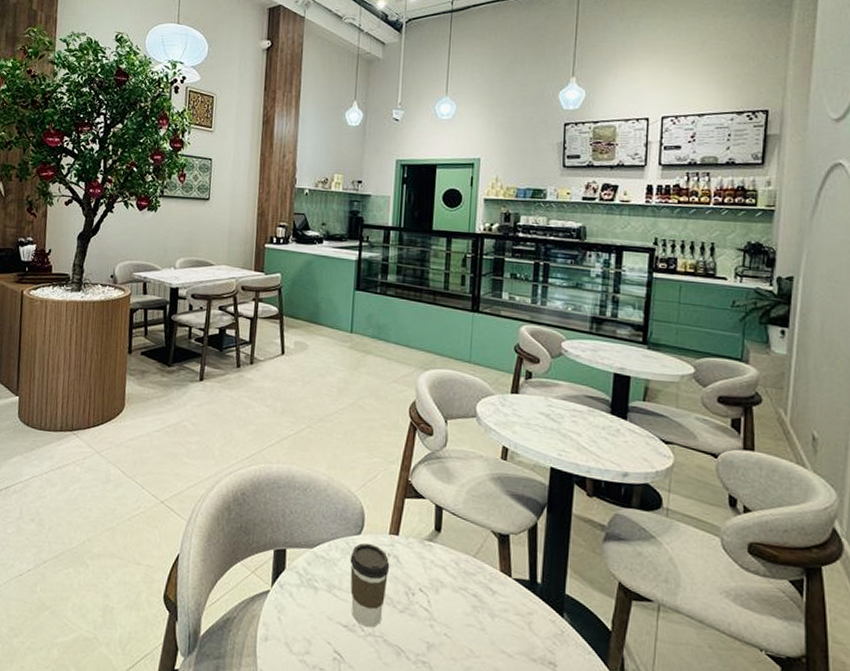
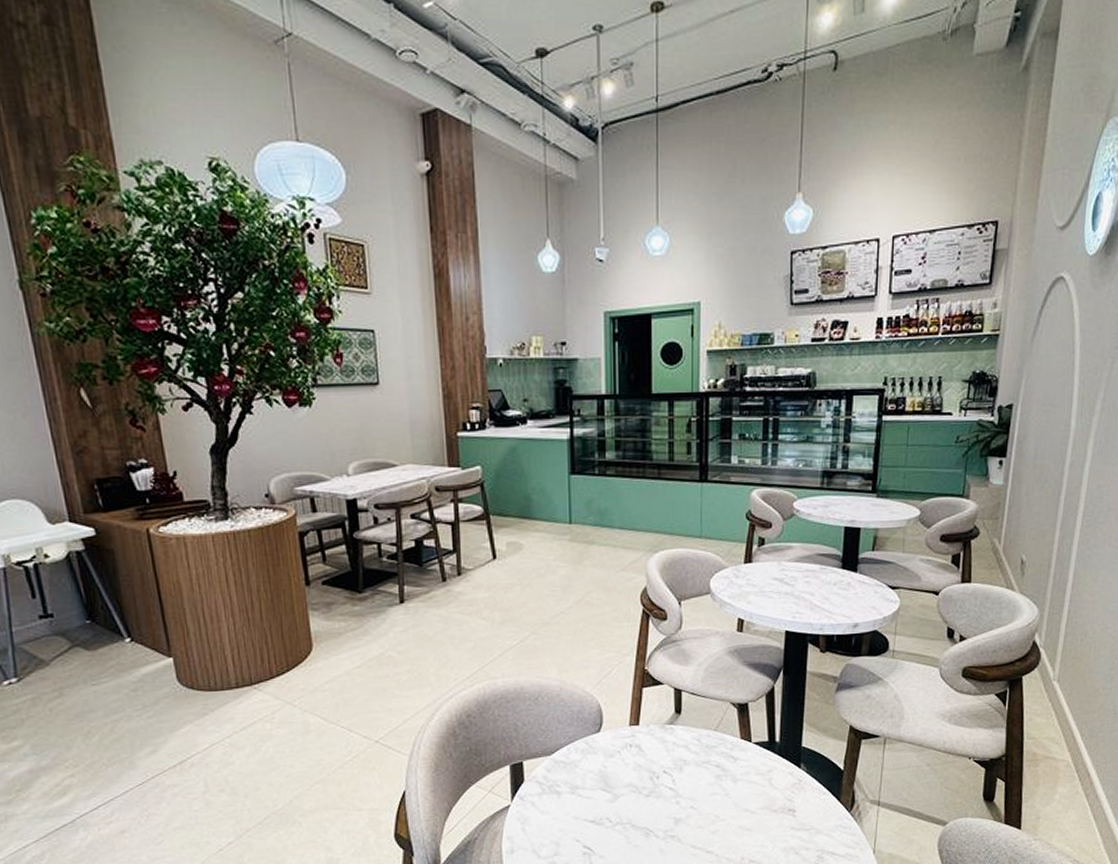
coffee cup: present [350,543,390,628] -> none [591,738,633,818]

